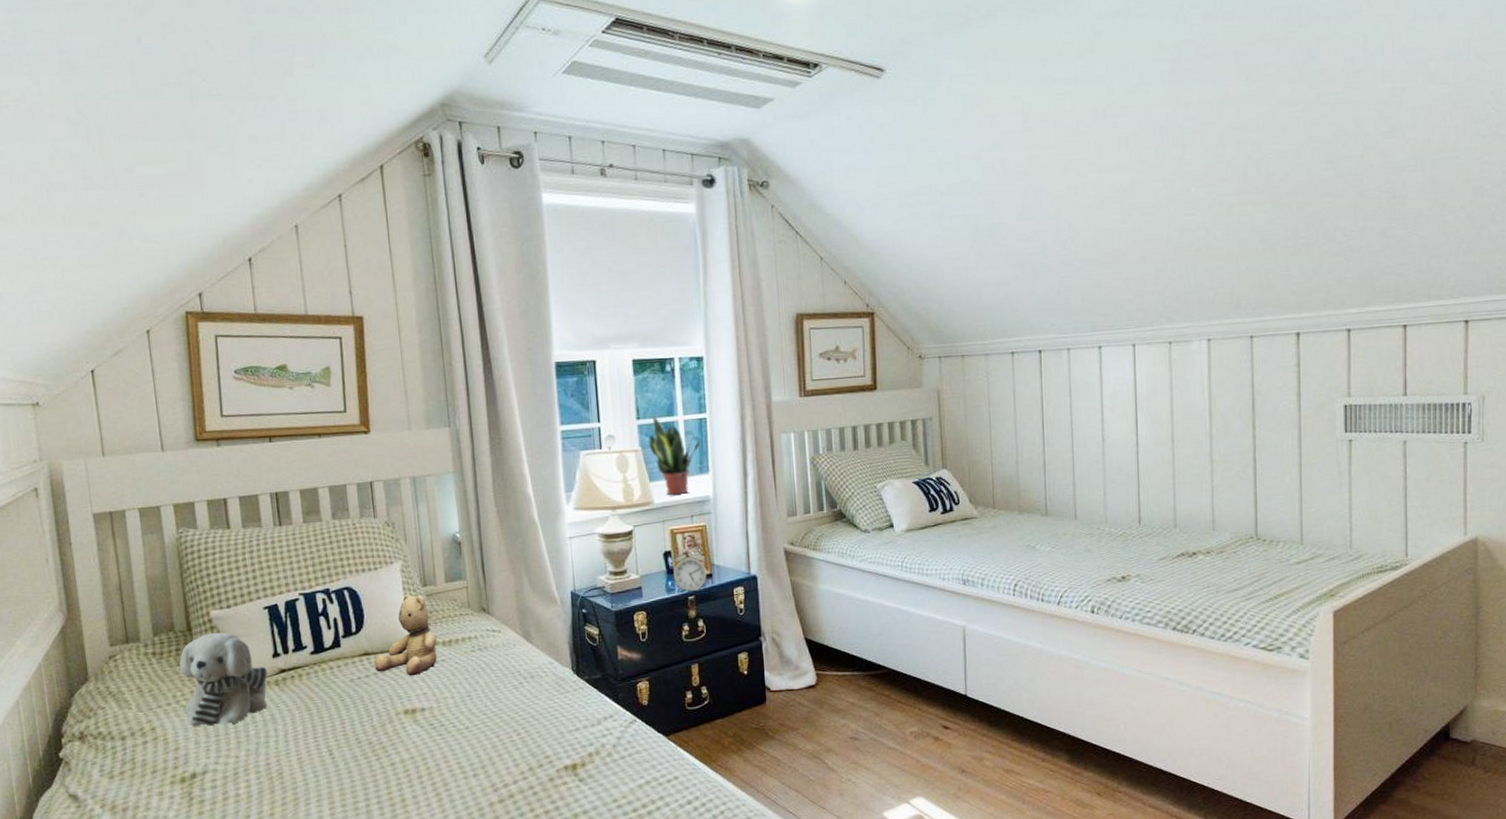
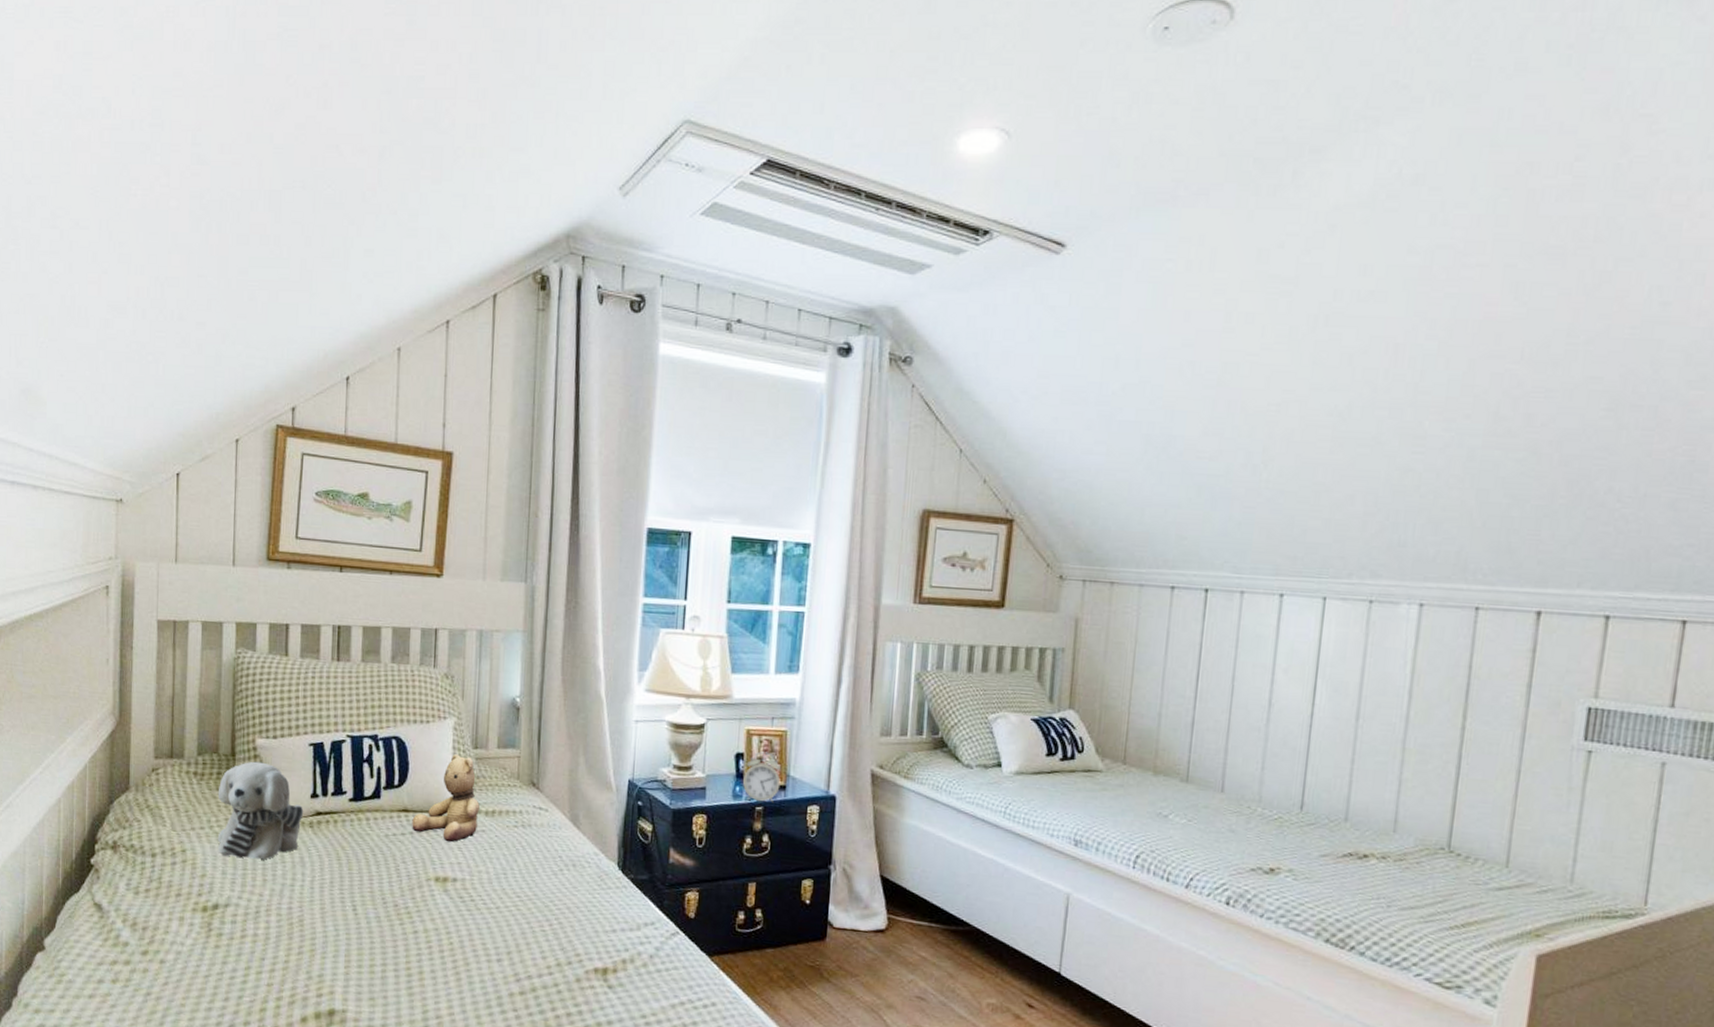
potted plant: present [649,415,701,496] -> none [736,600,794,693]

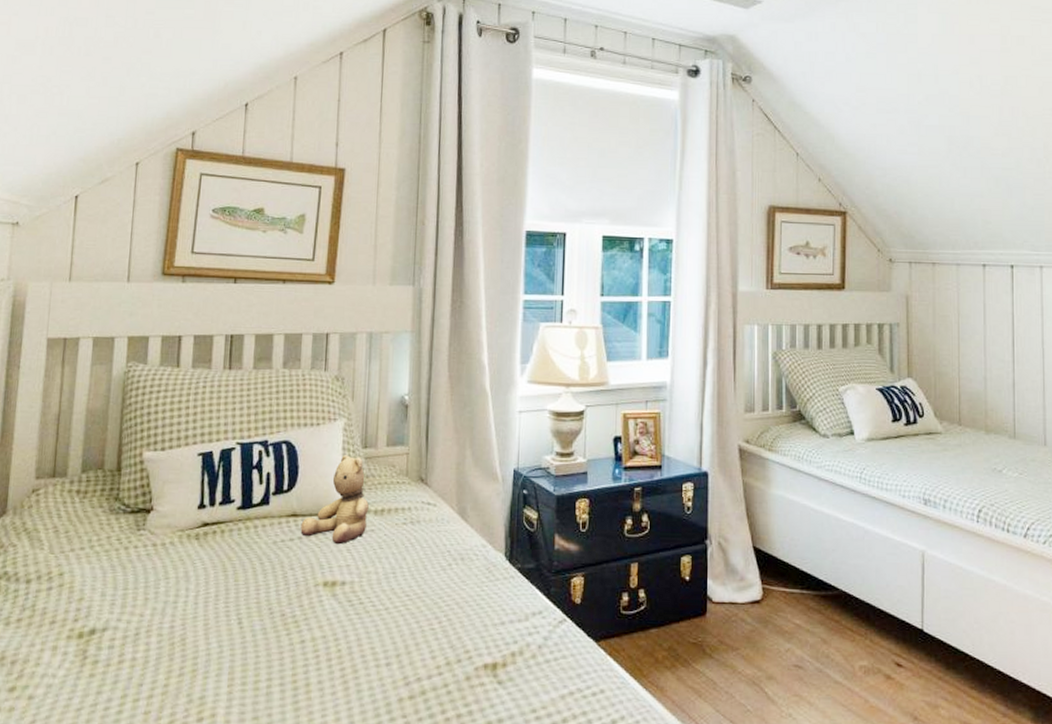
plush toy: present [217,761,304,860] -> none [98,475,190,578]
alarm clock: present [743,751,781,803] -> none [622,434,657,483]

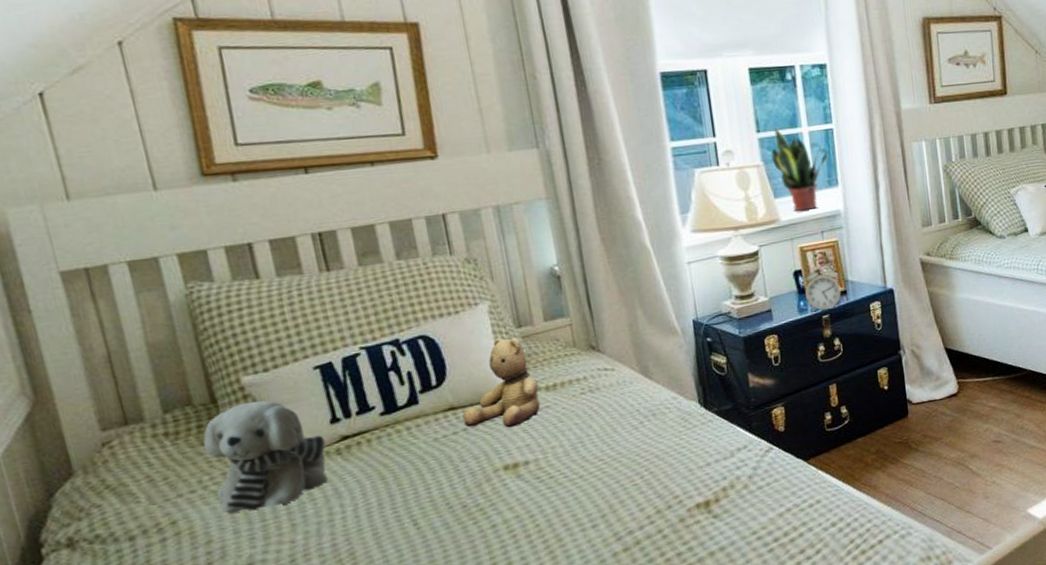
plush toy: none [98,475,190,578] -> present [203,400,327,513]
potted plant: none [610,293,663,379] -> present [771,127,828,212]
alarm clock: none [622,434,657,483] -> present [805,264,842,312]

